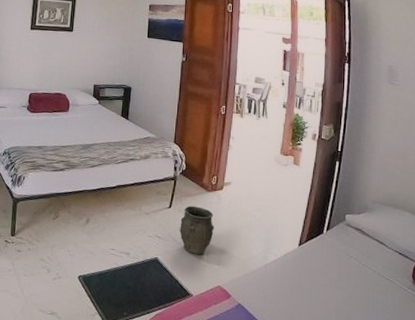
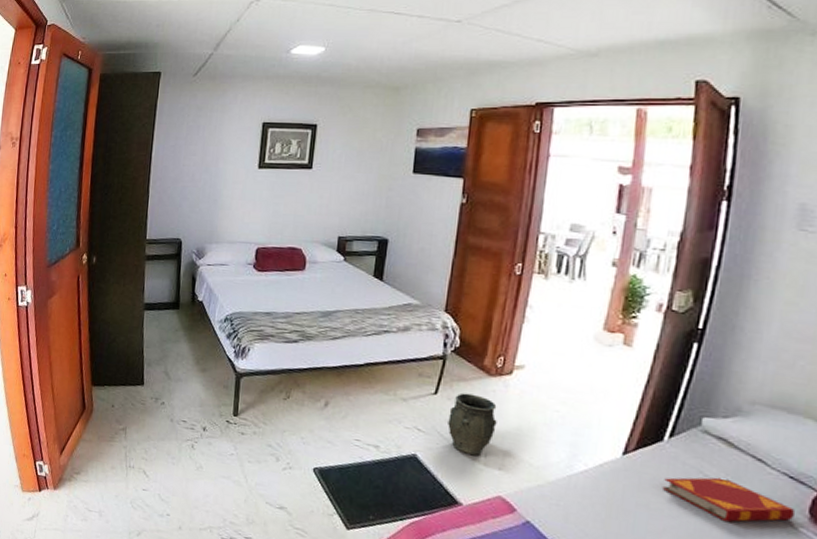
hardback book: none [325,257,404,290] -> present [662,477,794,523]

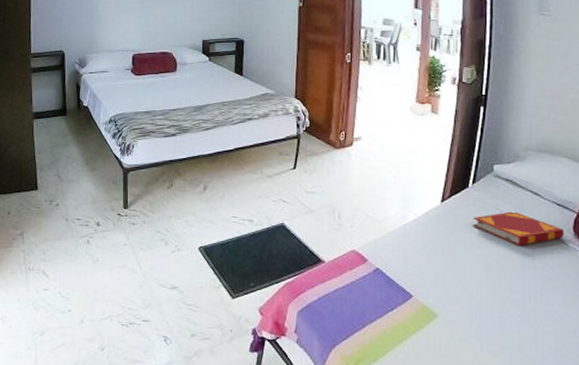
vase: present [448,392,497,455] -> none [307,165,345,217]

